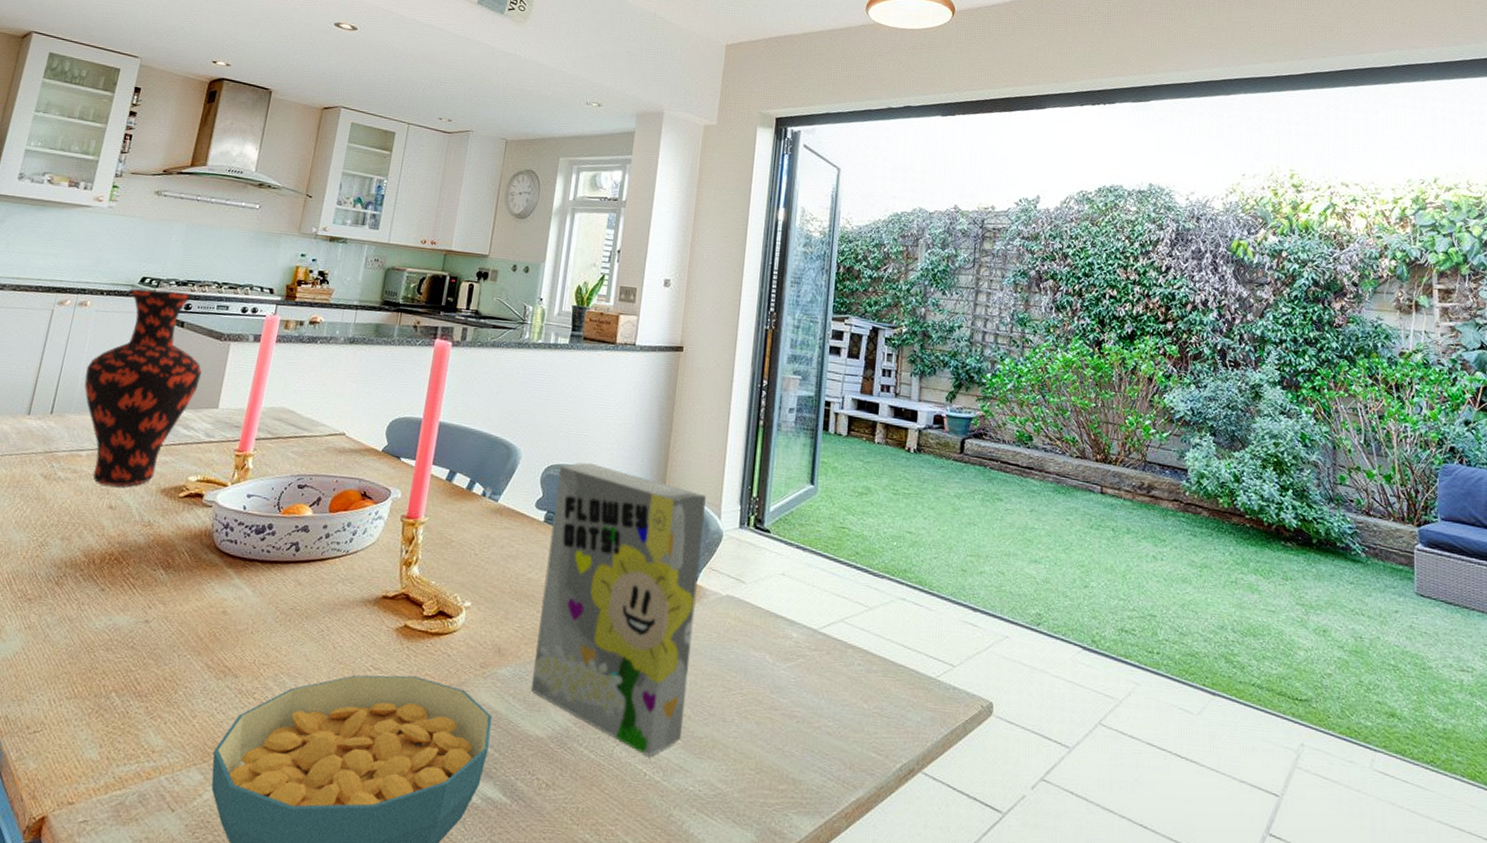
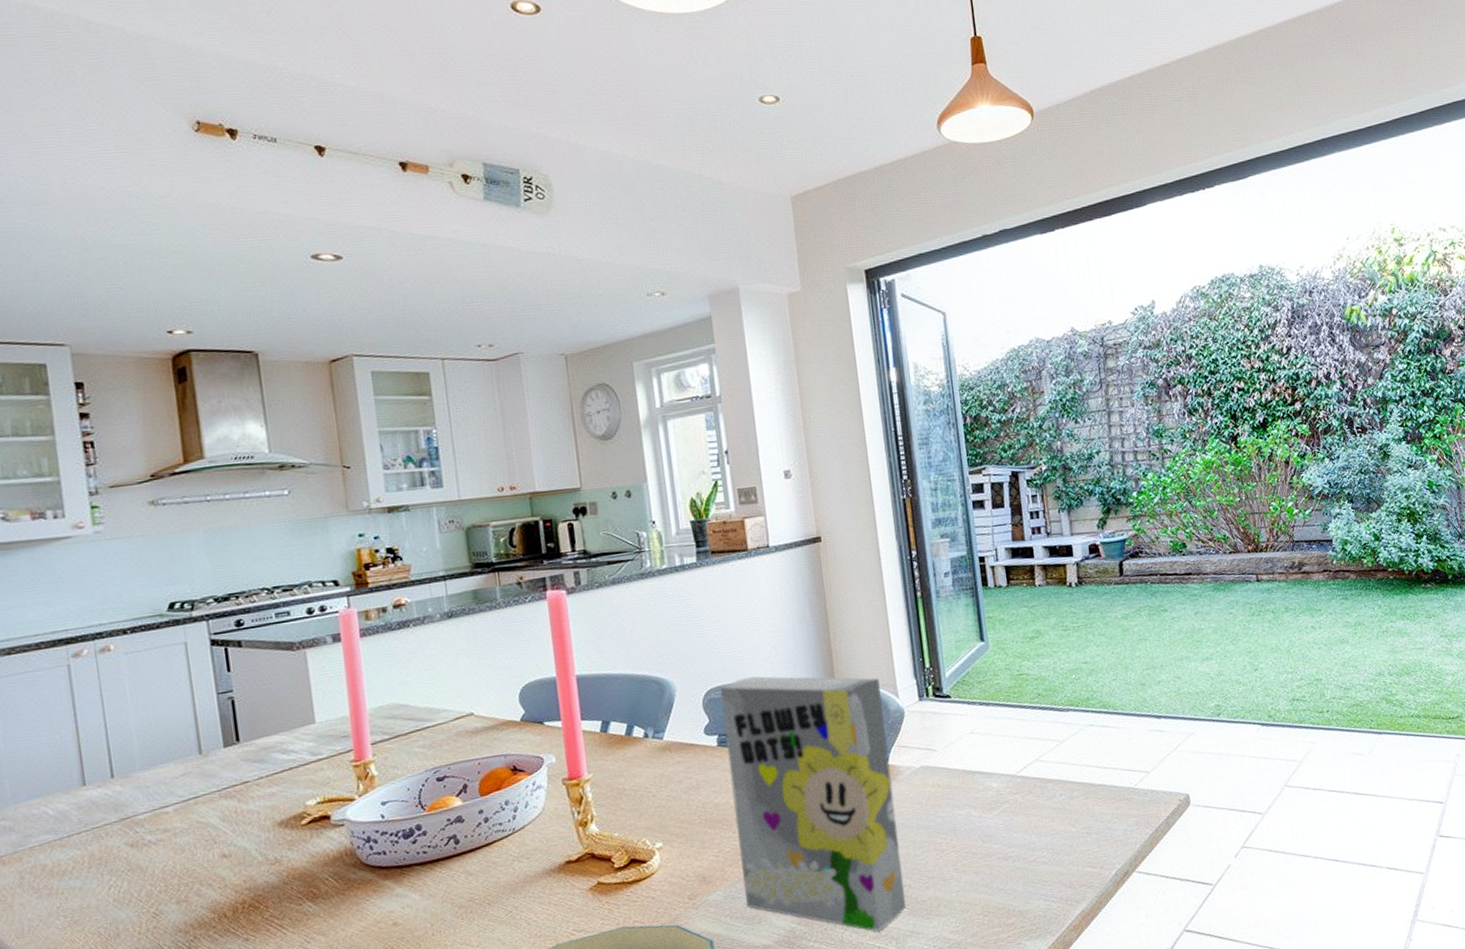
vase: present [84,288,202,487] -> none [136,607,283,836]

